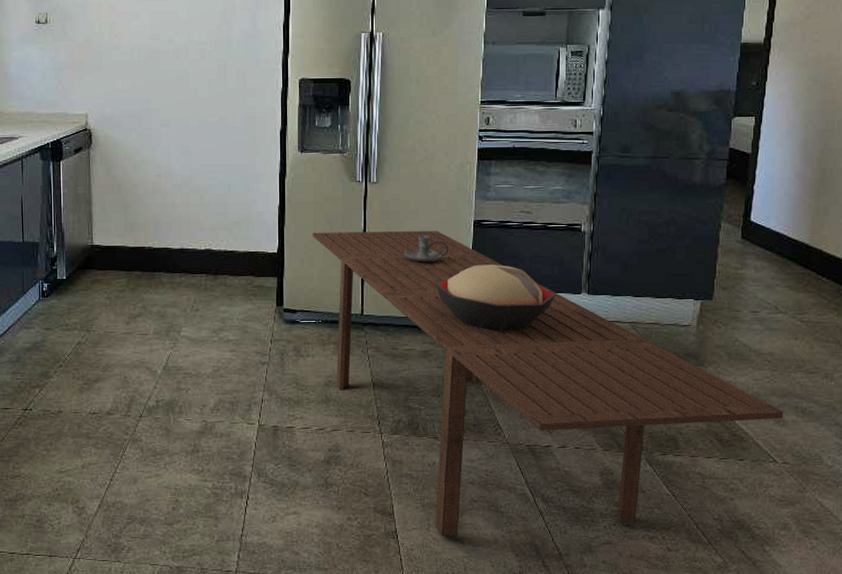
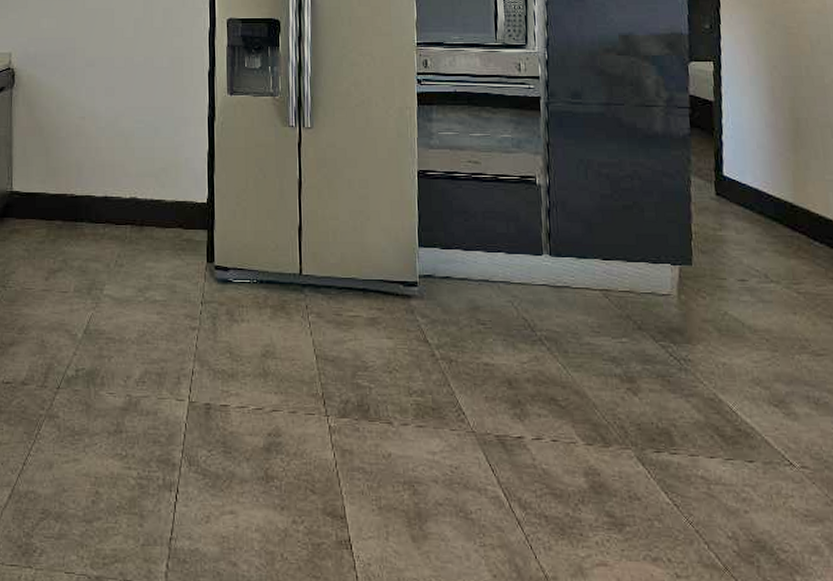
dining table: present [313,231,784,536] -> none [244,181,794,549]
candle holder: present [404,235,449,263] -> none [344,185,393,217]
decorative bowl: present [436,264,556,331] -> none [380,220,514,297]

